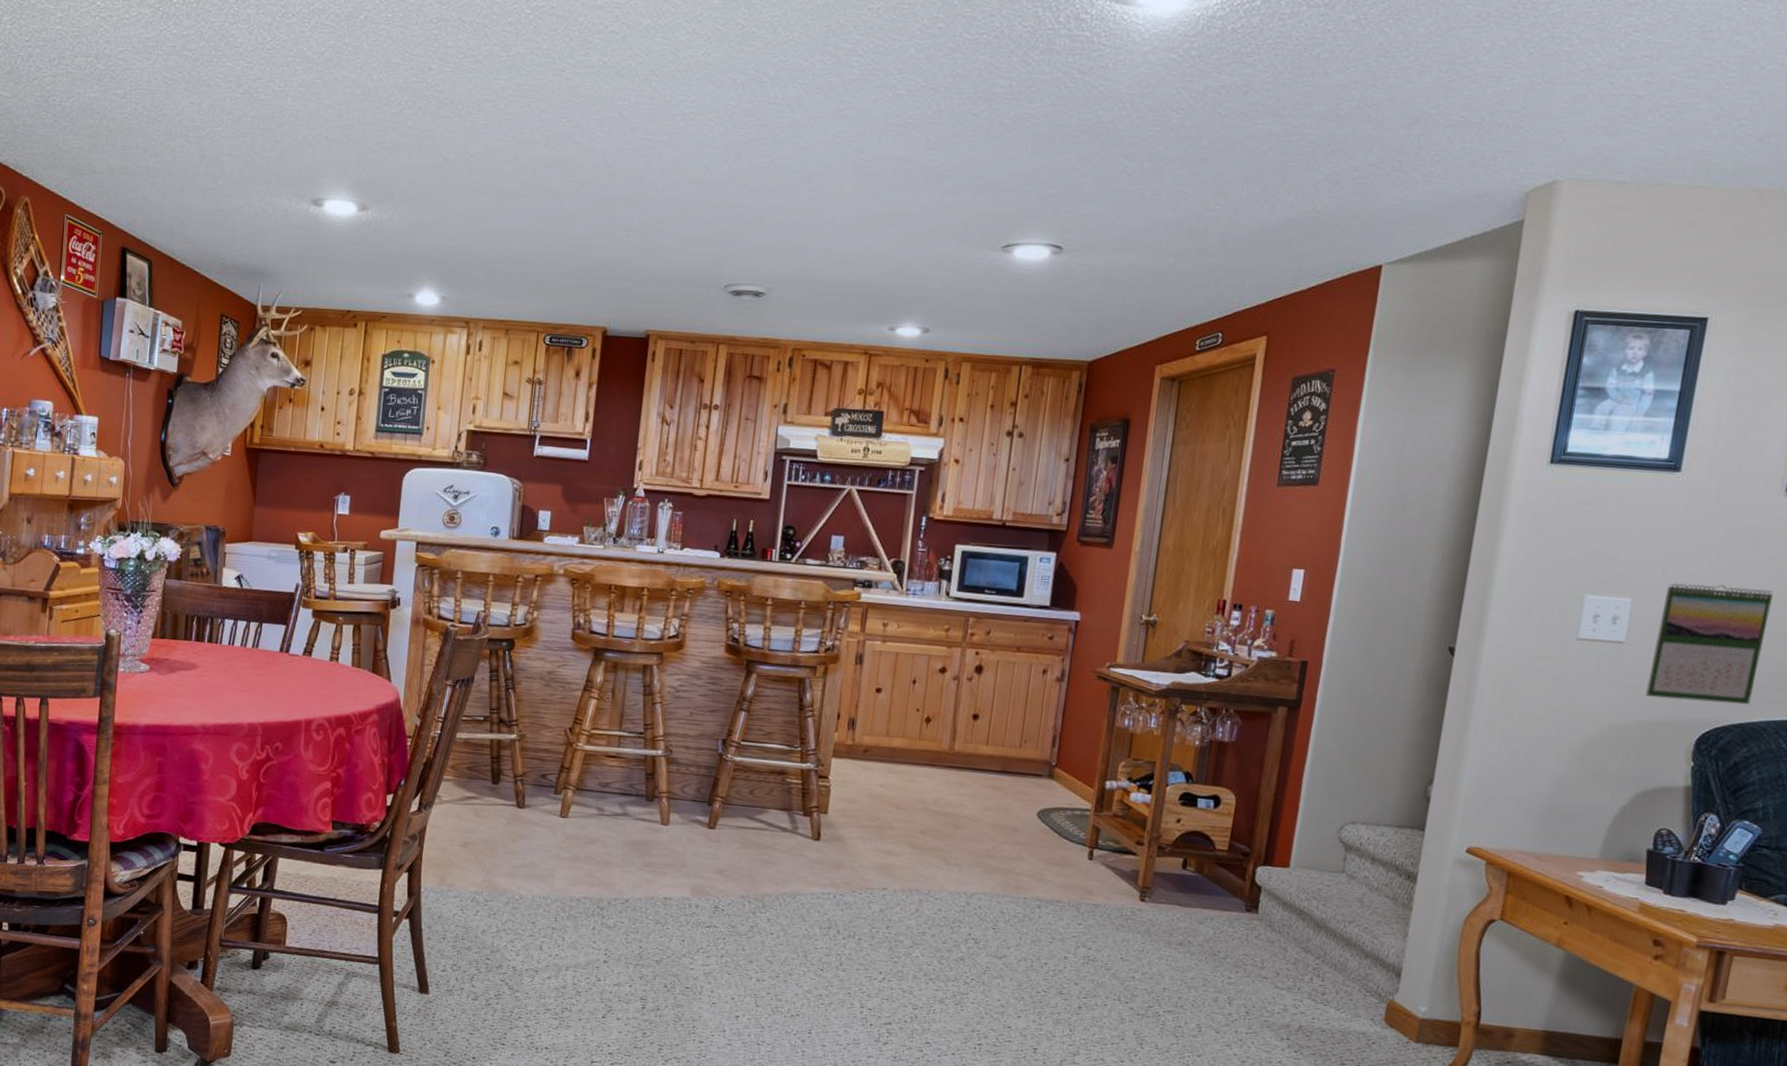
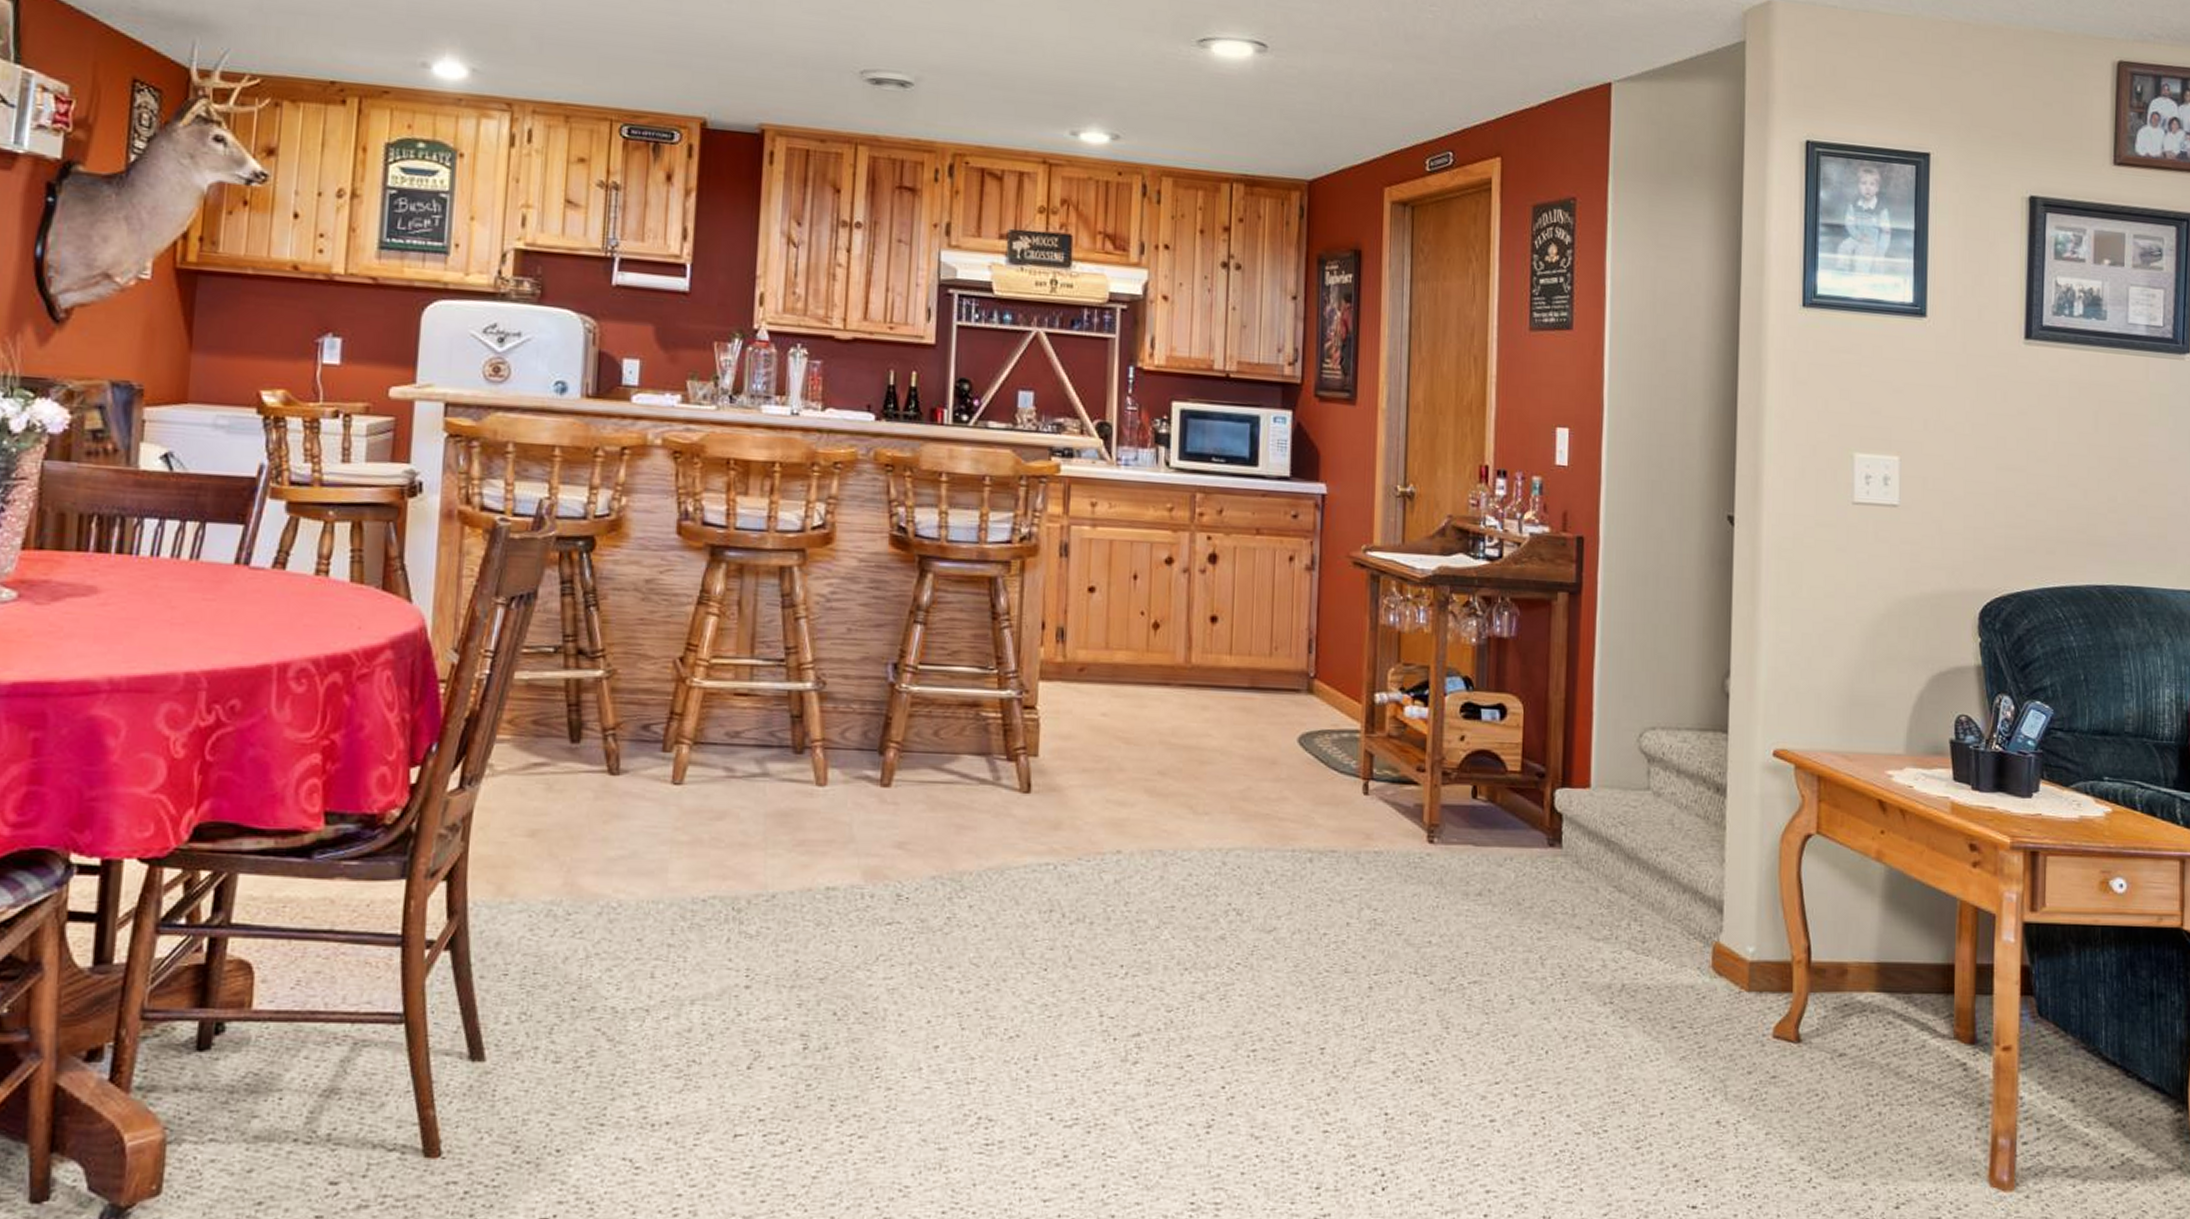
calendar: present [1645,583,1774,705] -> none [1926,438,2028,572]

